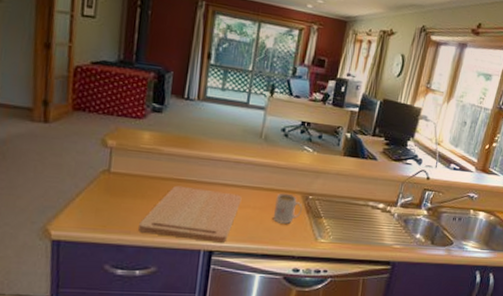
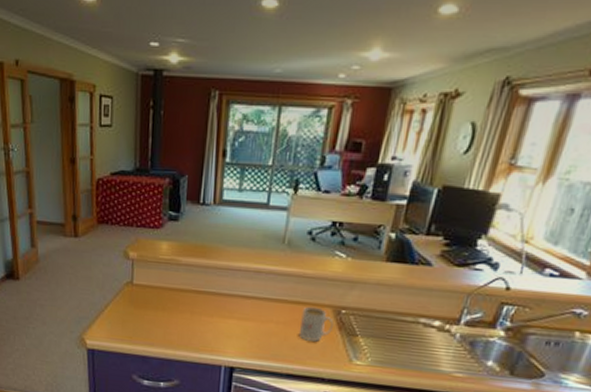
cutting board: present [139,185,242,243] -> none [161,297,264,359]

